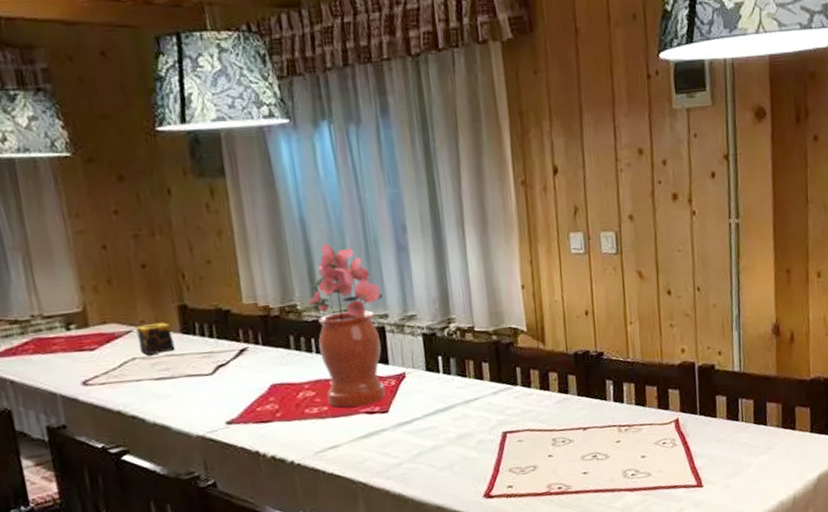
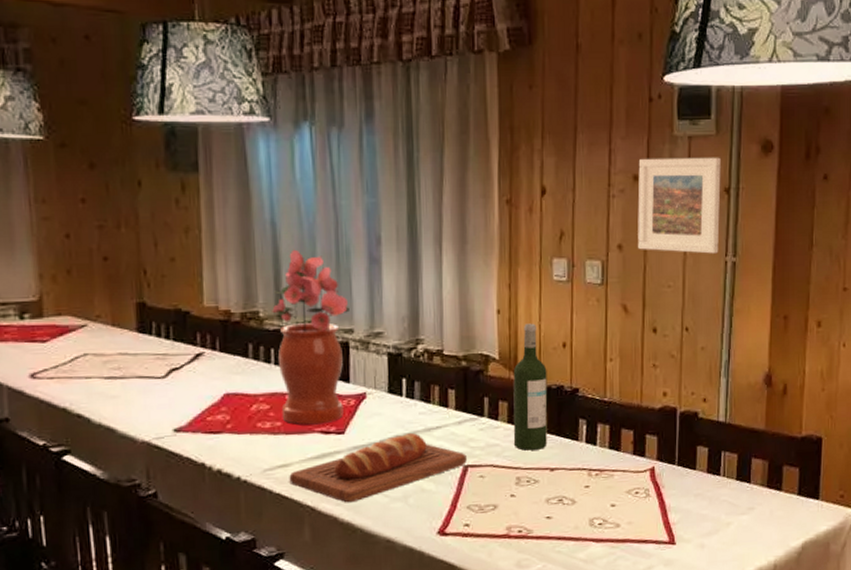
candle: present [136,323,175,355] -> none [91,319,129,352]
bread loaf: none [340,406,505,476] -> present [289,433,467,503]
wine bottle: none [541,295,579,414] -> present [513,323,548,451]
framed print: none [642,126,723,219] -> present [638,157,721,254]

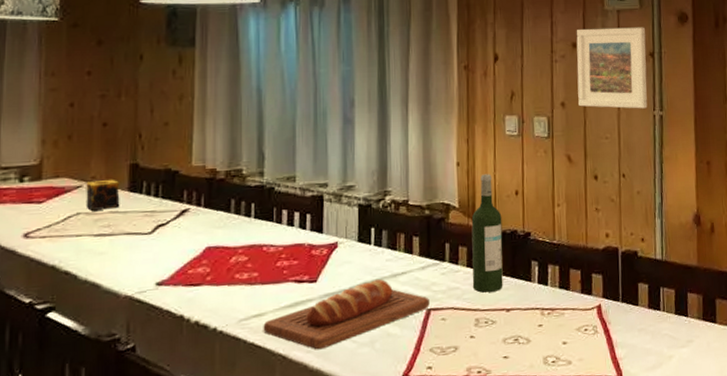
candle: none [91,319,129,352] -> present [86,180,120,211]
potted flower: present [272,249,349,425] -> none [254,112,325,275]

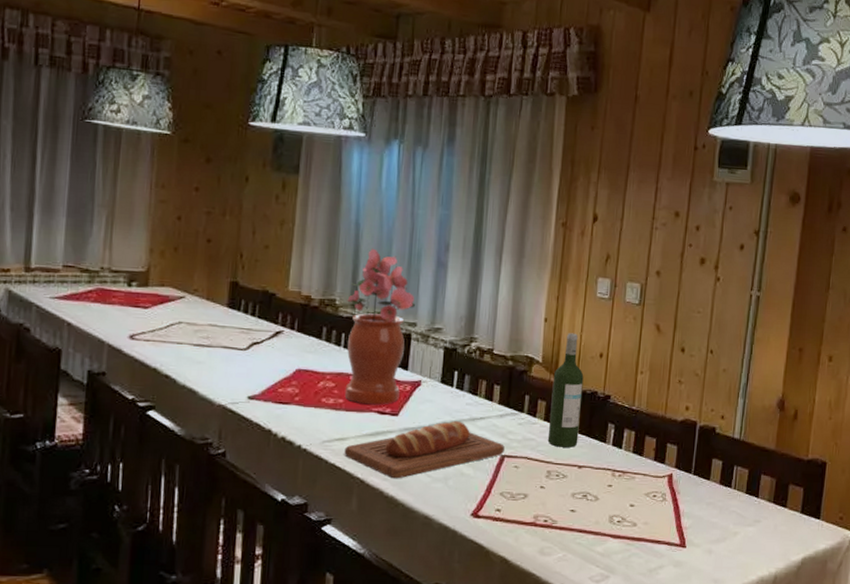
candle: present [86,180,120,211] -> none [187,293,220,322]
potted flower: none [254,112,325,275] -> present [344,248,415,405]
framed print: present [576,27,648,109] -> none [674,198,753,287]

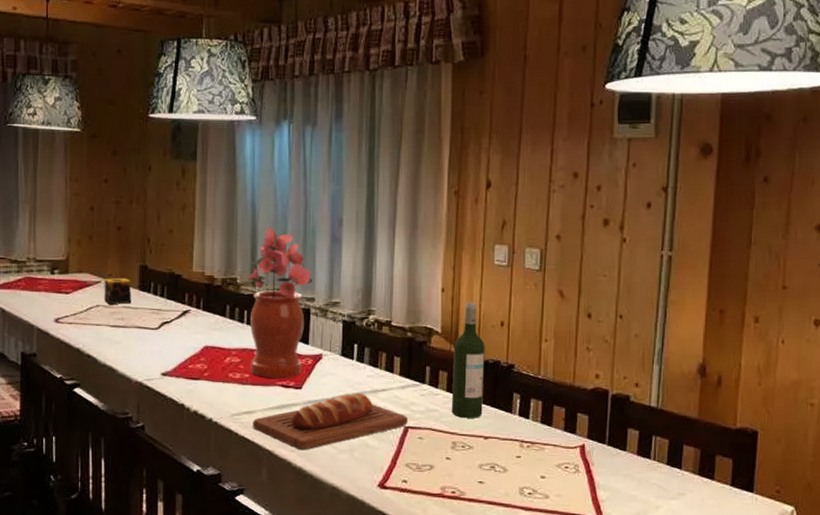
candle: none [187,293,220,322] -> present [104,278,132,304]

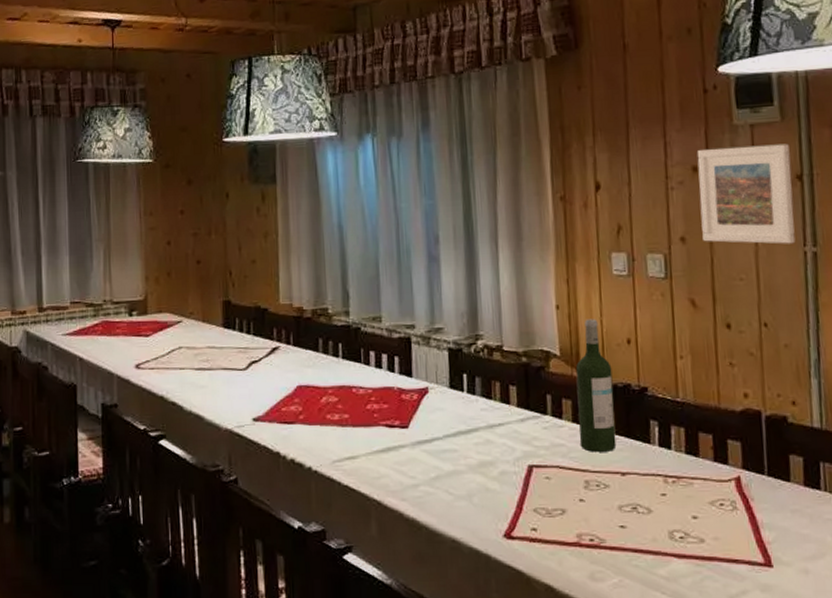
candle: present [104,278,132,304] -> none [185,316,216,345]
potted flower: present [248,227,312,379] -> none [340,250,411,418]
bread loaf: present [252,393,408,451] -> none [356,430,531,499]
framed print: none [576,157,659,247] -> present [697,143,796,244]

